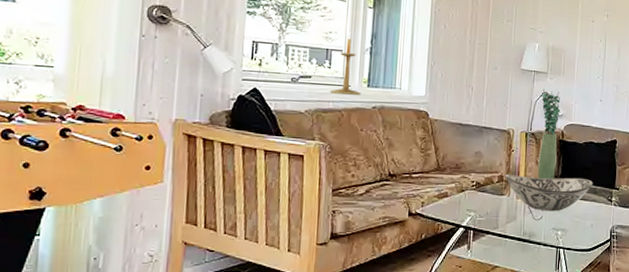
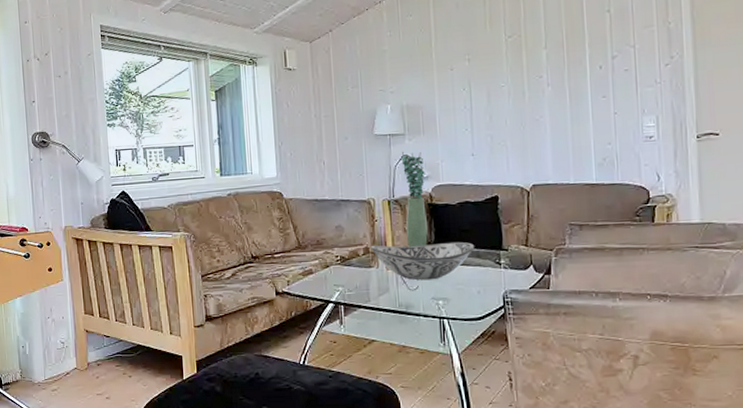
candlestick: present [330,32,361,95] -> none [188,127,216,187]

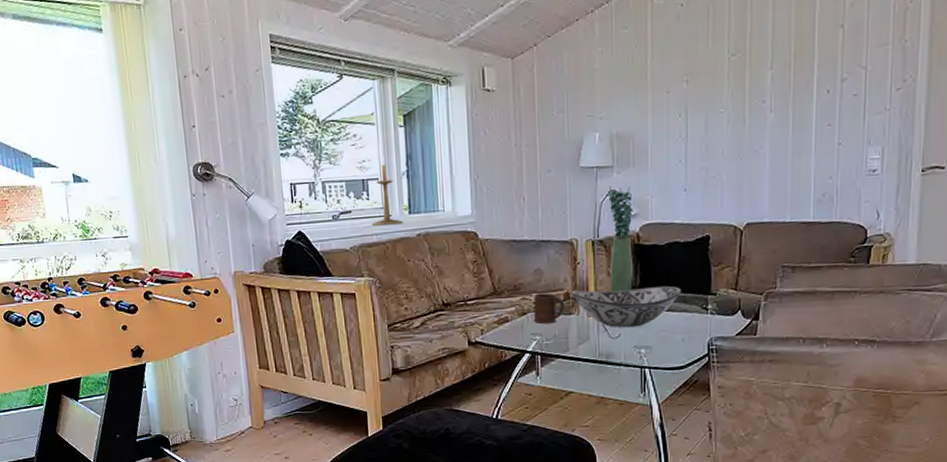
candlestick: none [188,127,216,187] -> present [372,158,404,226]
cup: none [335,247,365,277] -> present [534,293,565,324]

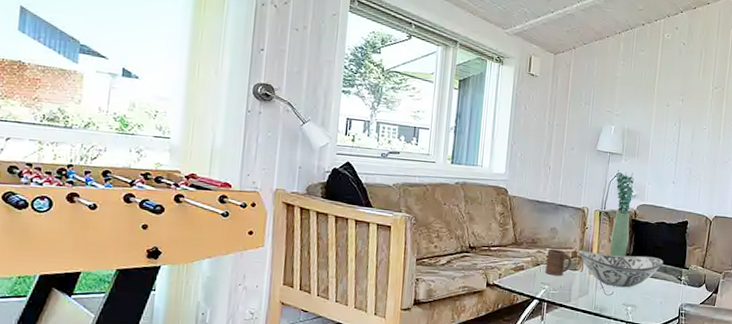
candlestick: present [372,158,404,226] -> none [417,112,446,171]

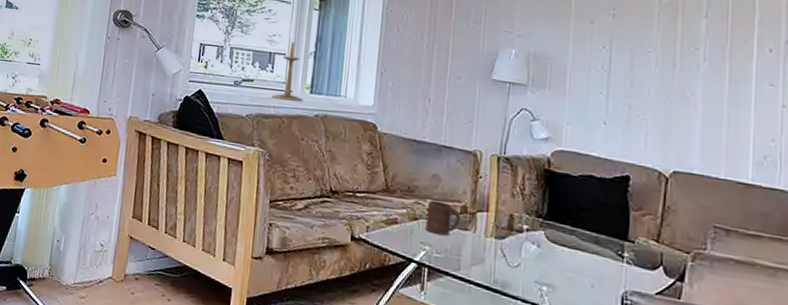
candlestick: none [417,112,446,171] -> present [272,35,304,102]
decorative bowl: present [578,251,664,288] -> none [470,205,595,260]
vase: present [610,169,634,257] -> none [513,103,546,218]

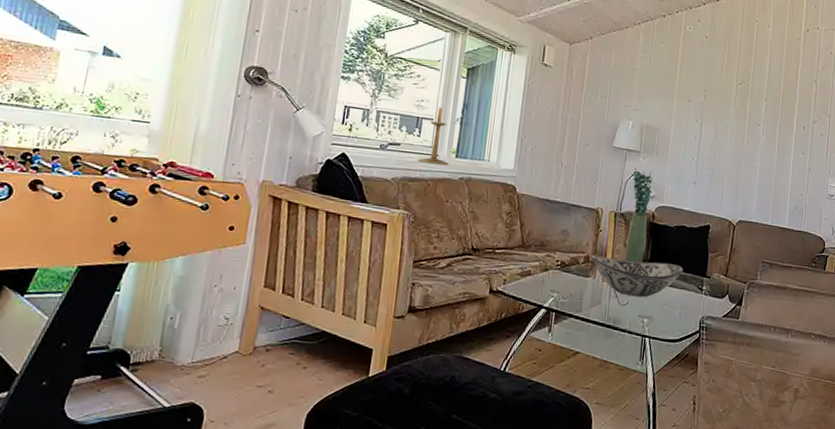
cup: present [426,200,461,236] -> none [555,252,584,283]
decorative bowl: none [470,205,595,260] -> present [591,255,684,297]
vase: none [513,103,546,218] -> present [625,167,652,263]

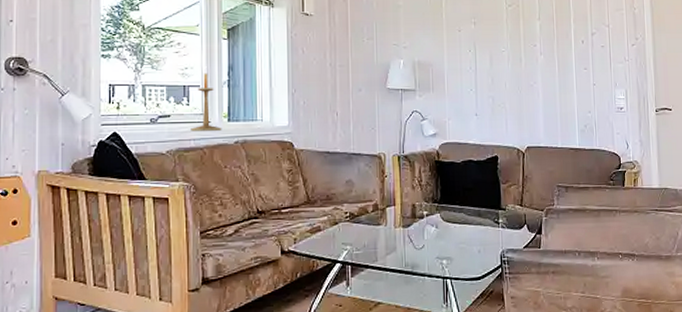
decorative bowl: present [591,255,684,297] -> none [380,200,477,239]
vase: present [625,167,652,263] -> none [412,107,434,204]

